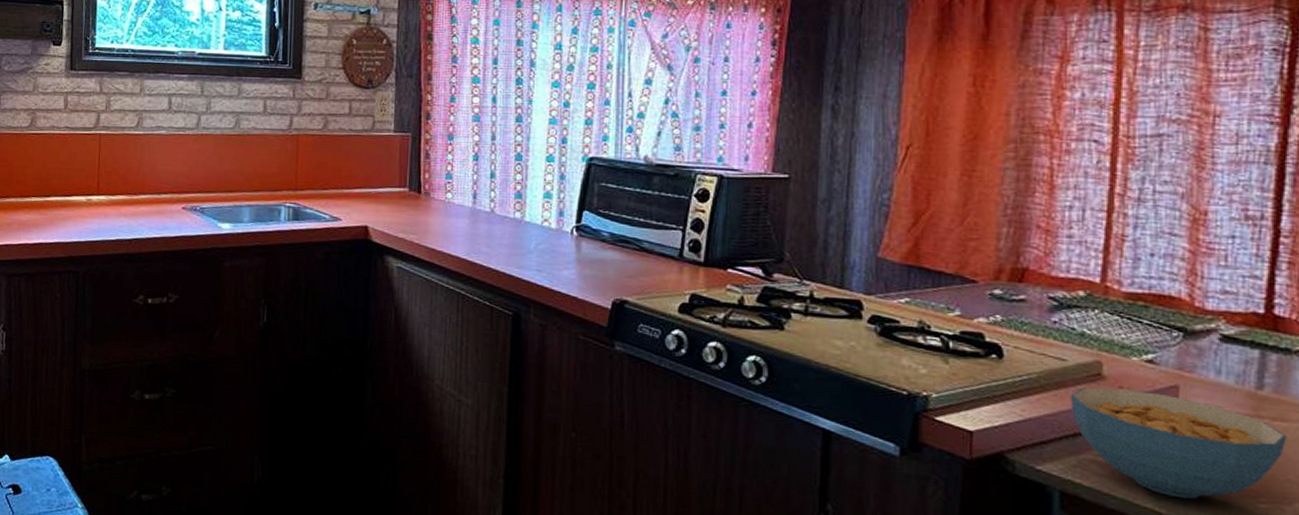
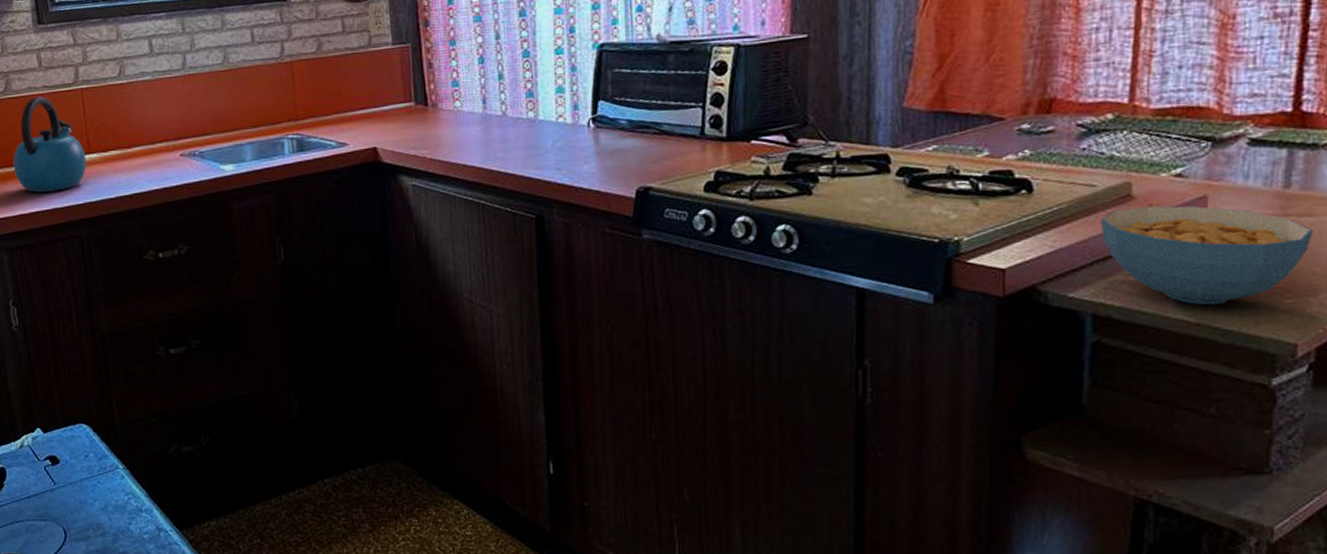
kettle: none [25,136,95,226] -> present [12,96,87,193]

